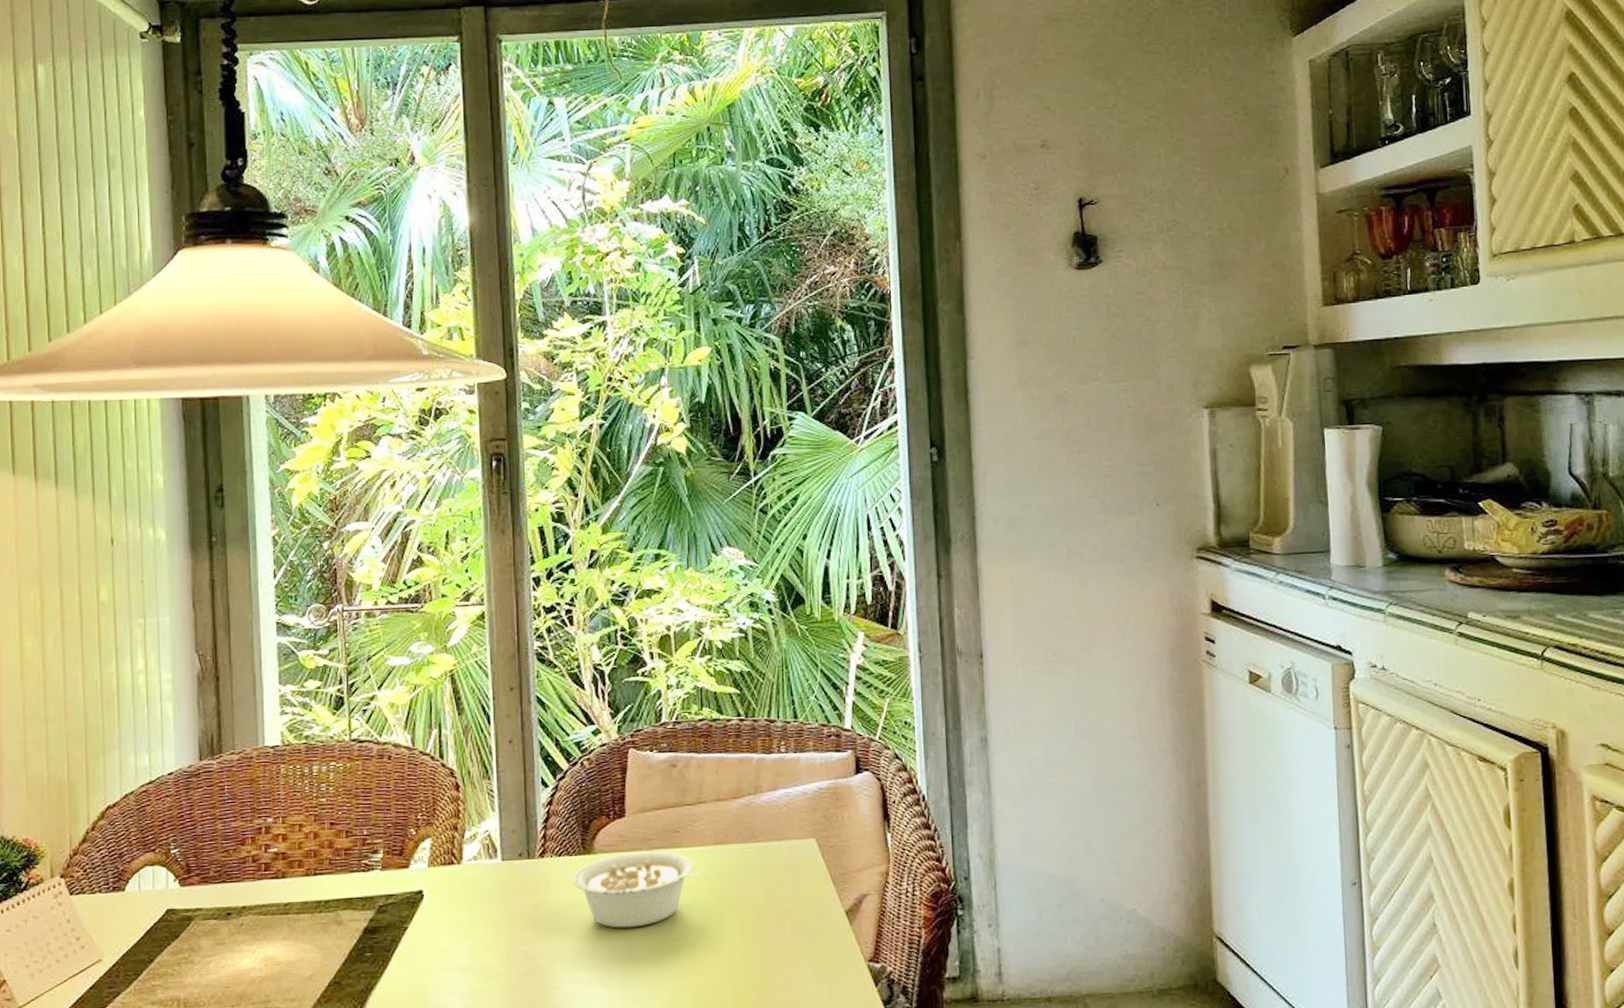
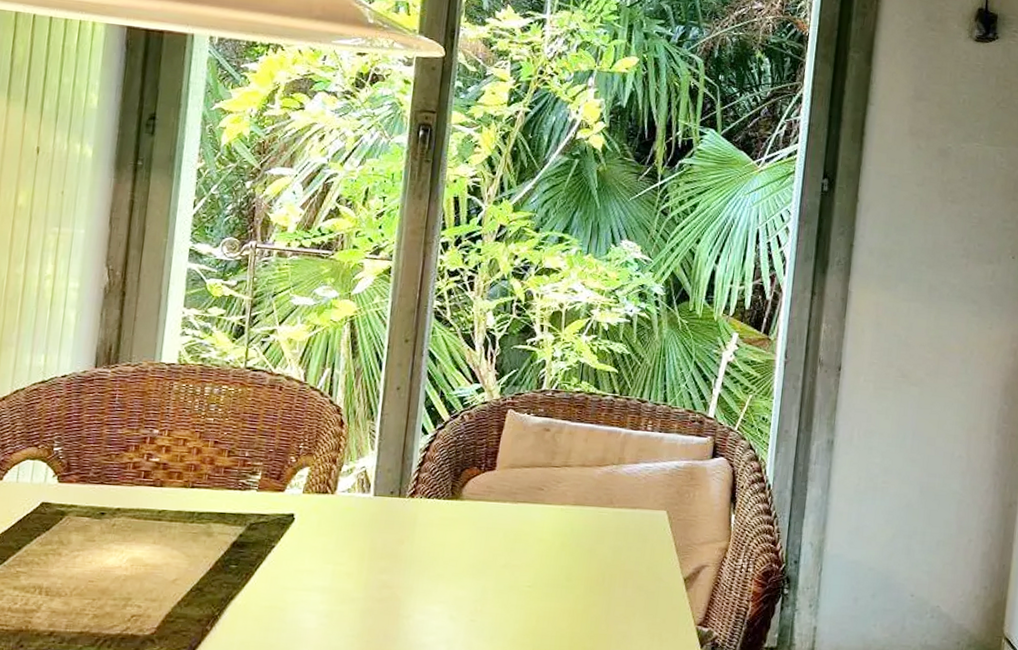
legume: present [572,851,705,928] -> none [437,503,562,571]

